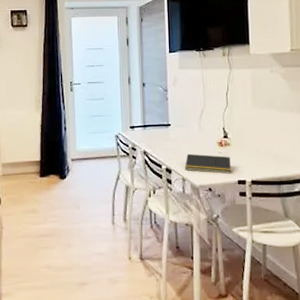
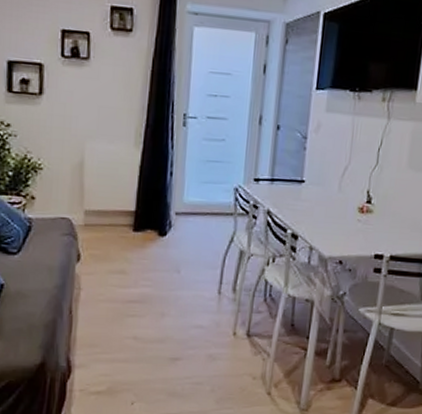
notepad: present [184,153,232,174] -> none [314,218,370,246]

